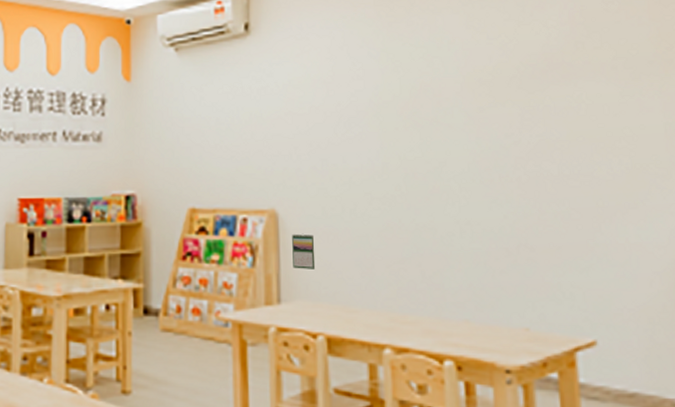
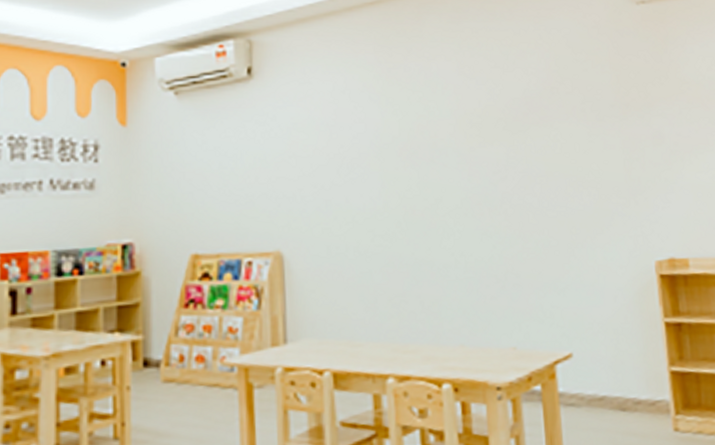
calendar: present [292,233,316,269] -> none [298,273,321,309]

